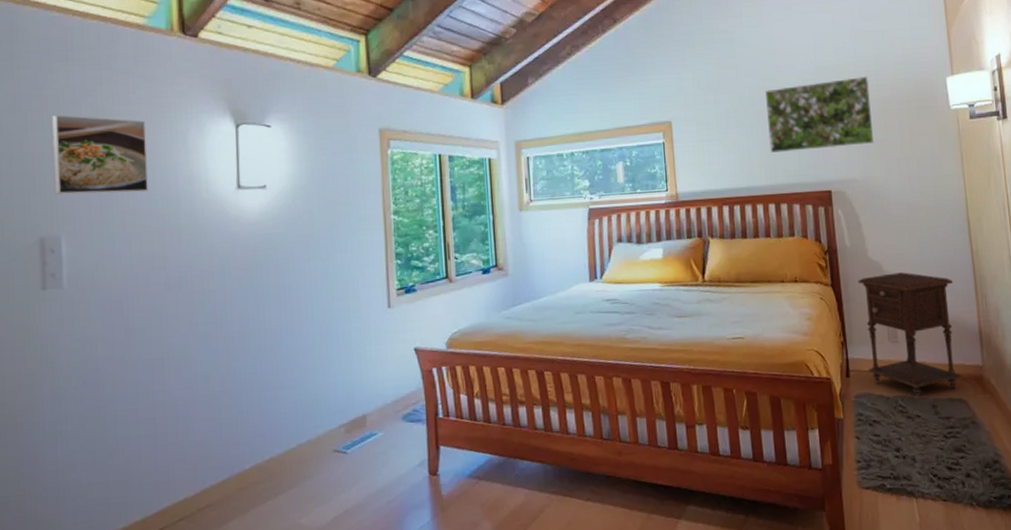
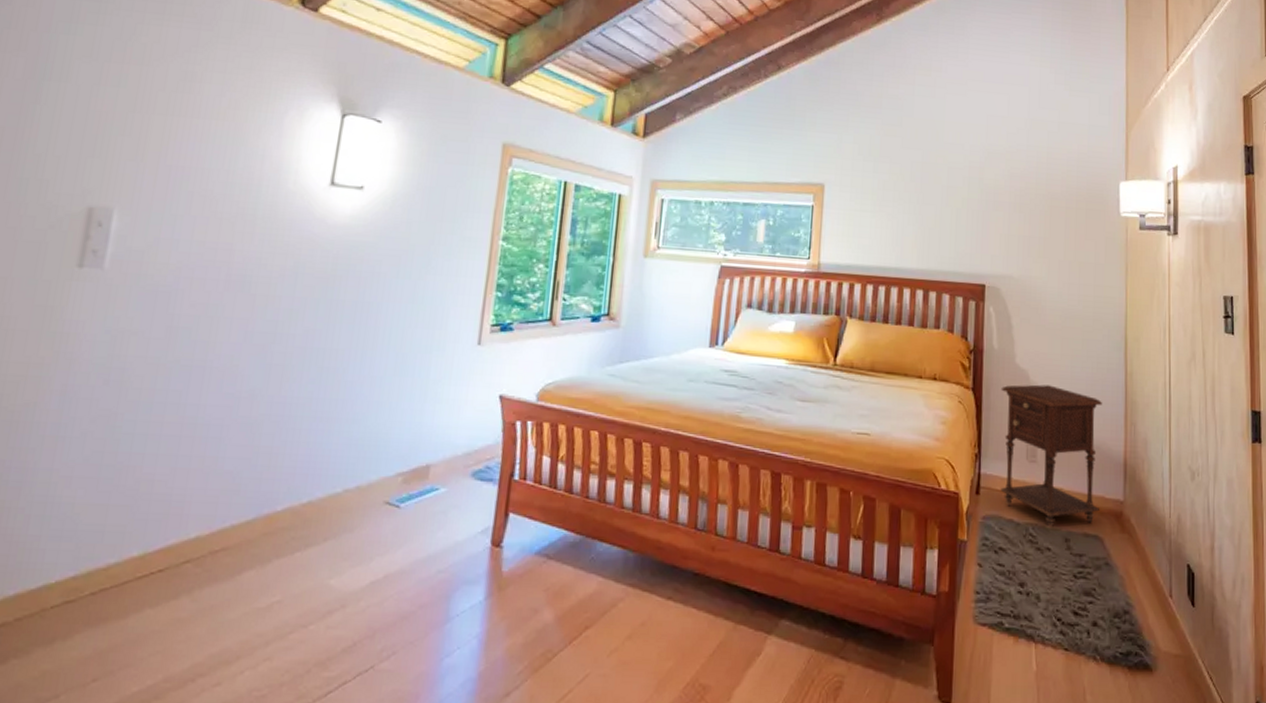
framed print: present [52,114,148,194] -> none [117,71,239,174]
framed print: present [765,76,875,153] -> none [925,166,1039,240]

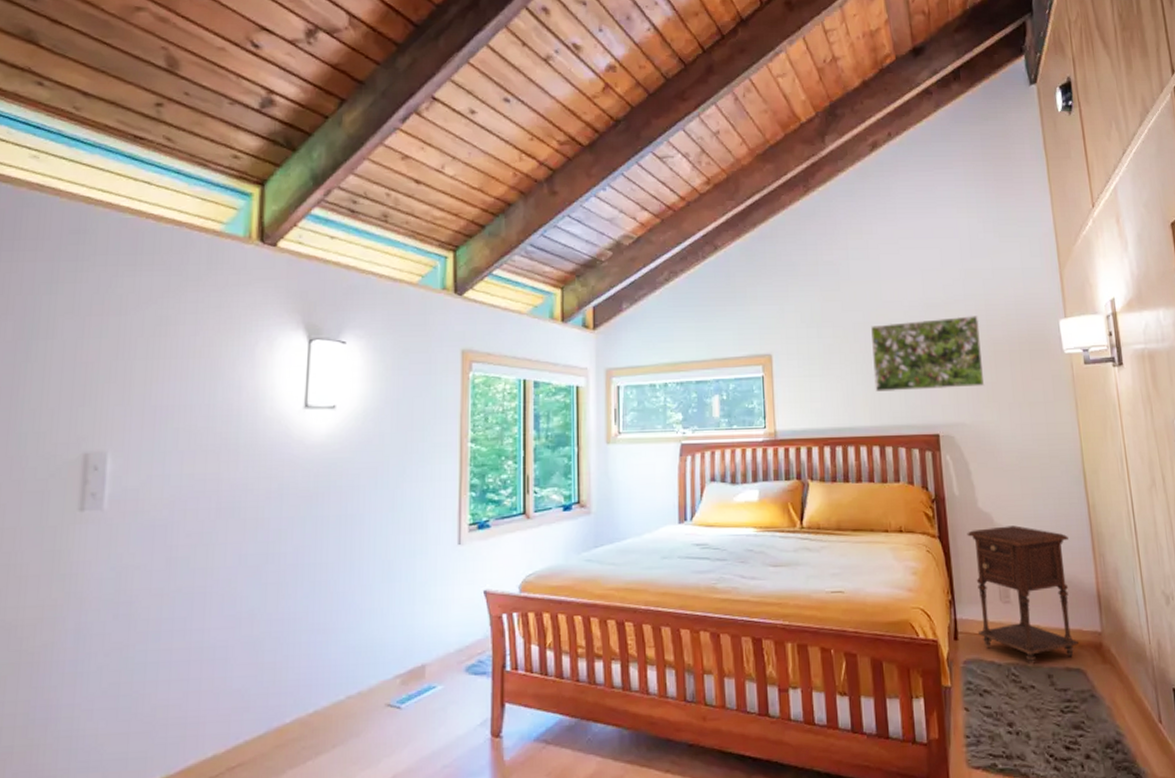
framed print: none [925,166,1039,240] -> present [871,316,985,392]

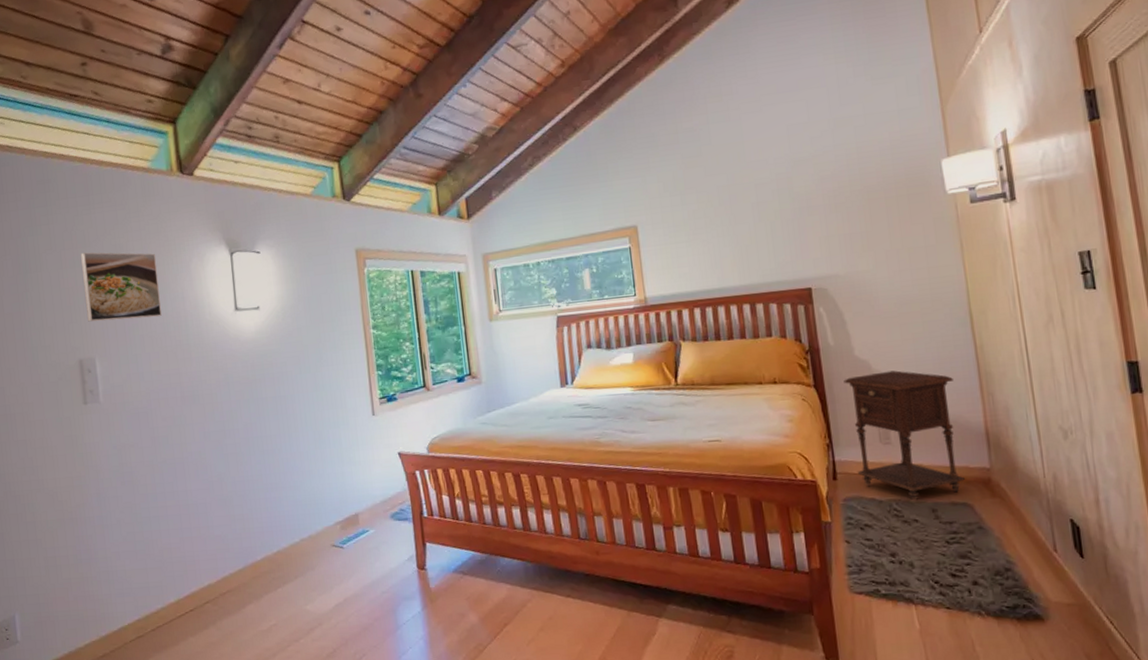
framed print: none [106,321,211,408] -> present [81,252,162,322]
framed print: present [871,316,985,392] -> none [736,165,859,252]

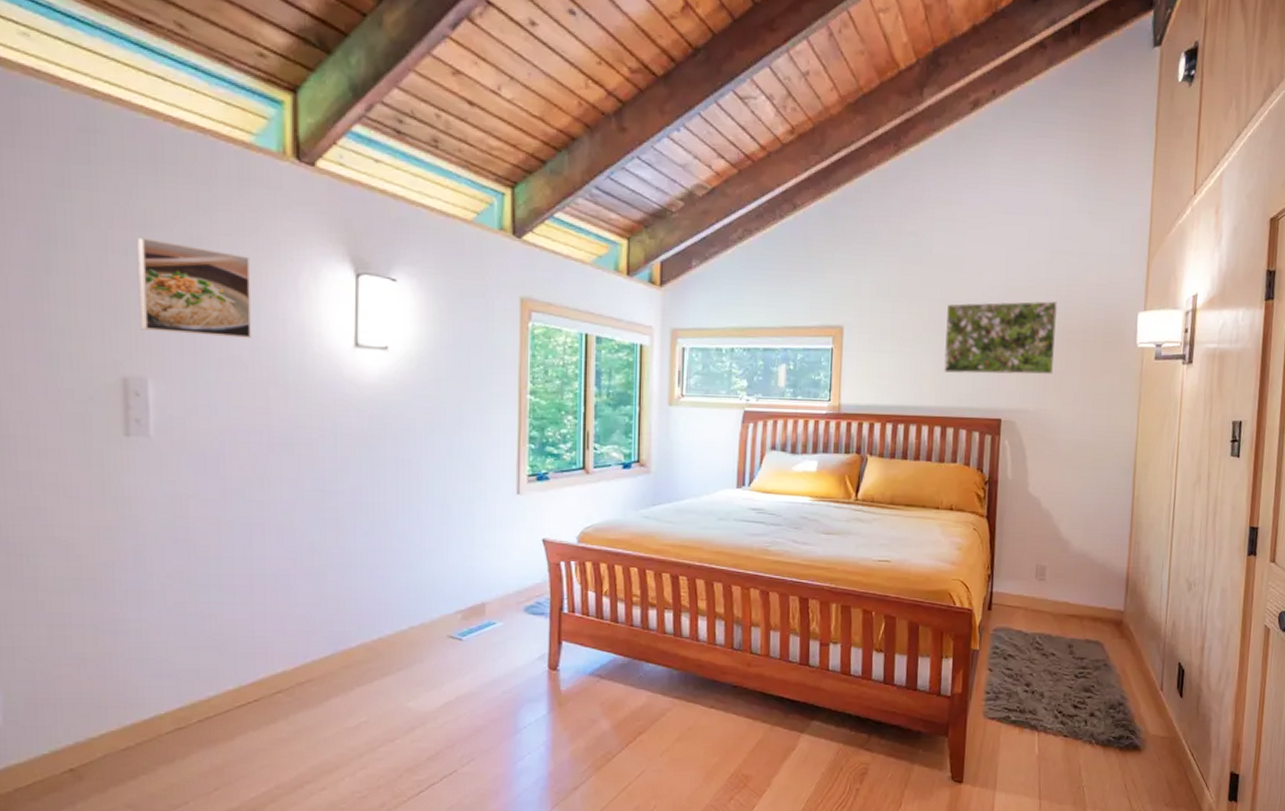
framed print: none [736,165,859,252] -> present [943,300,1058,375]
nightstand: present [843,370,965,501] -> none [1010,510,1109,636]

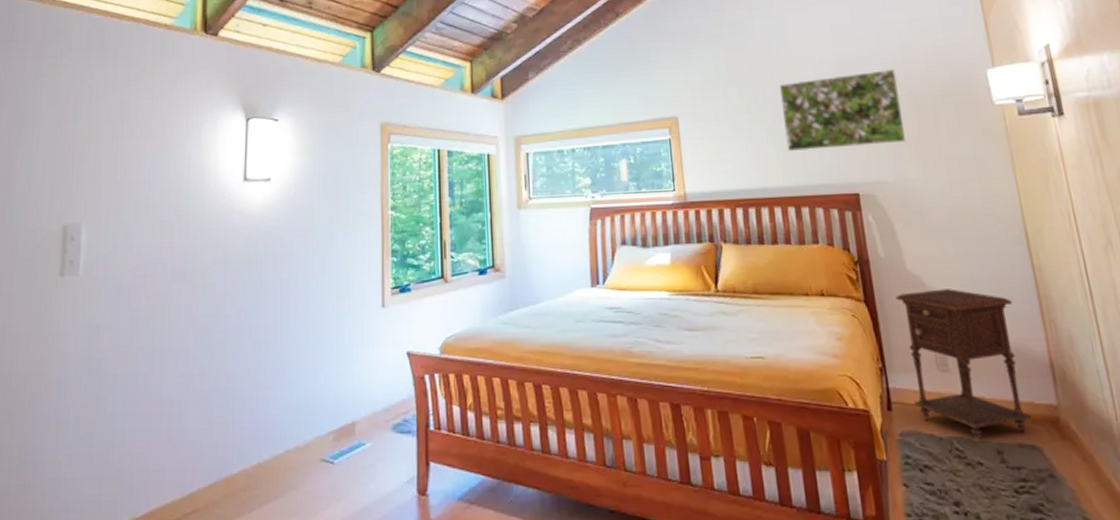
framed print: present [137,238,251,339] -> none [80,108,165,184]
nightstand: none [1010,510,1109,636] -> present [895,289,1031,440]

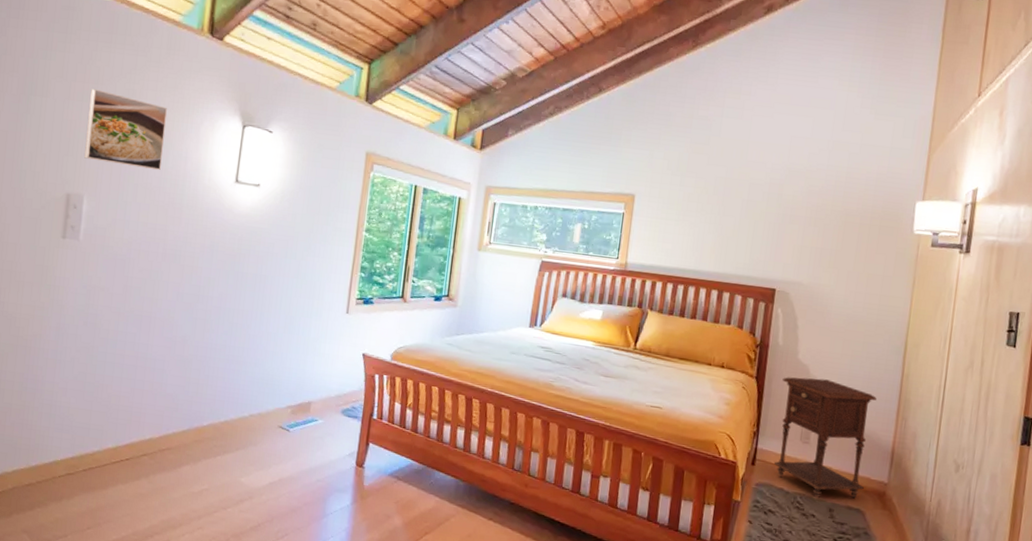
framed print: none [80,108,165,184] -> present [84,89,167,171]
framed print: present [780,69,907,151] -> none [724,182,837,252]

